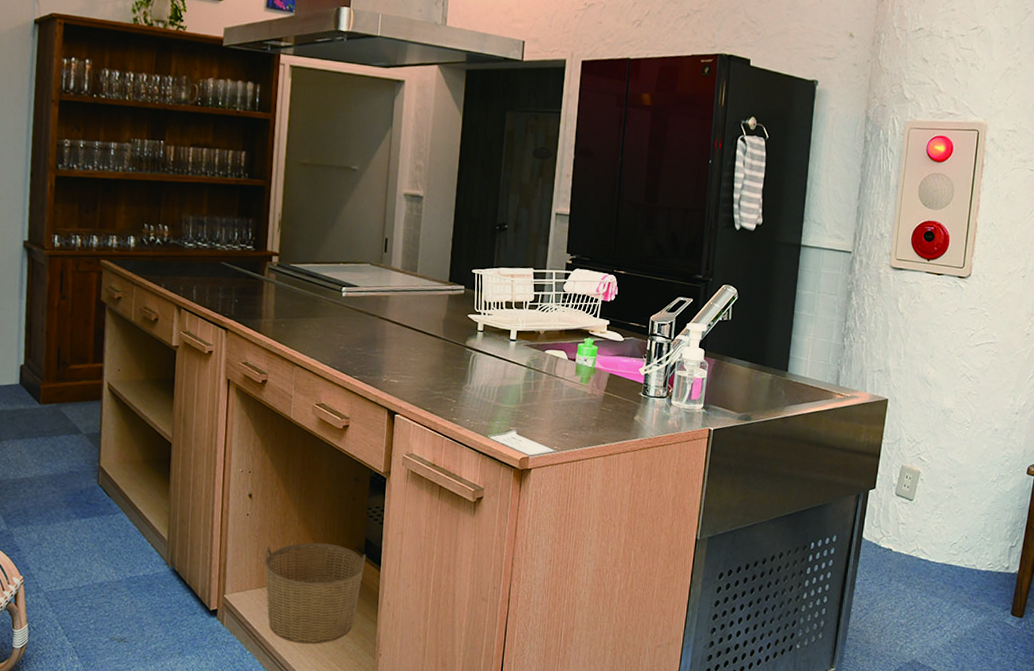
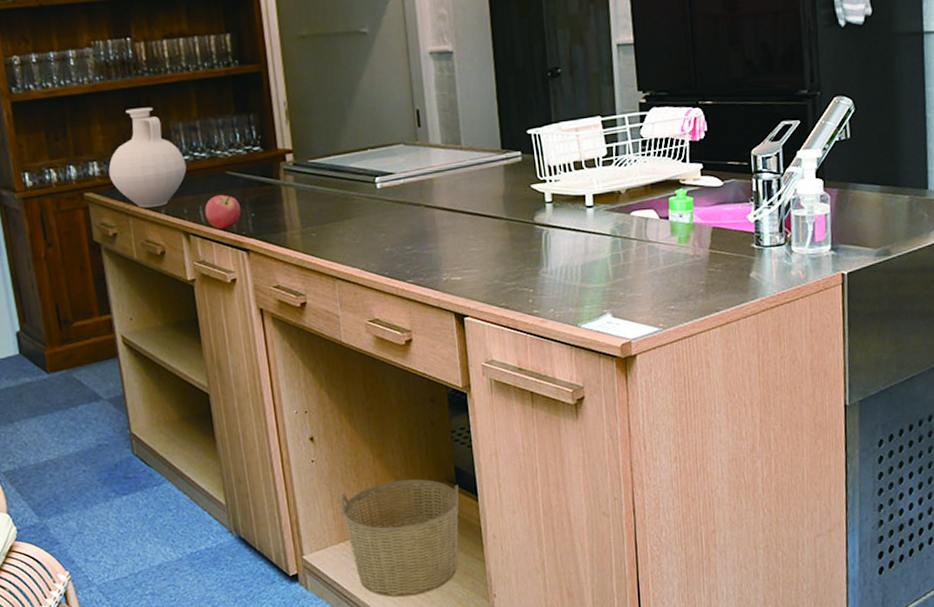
ceramic jug: none [124,198,190,281] -> present [108,107,187,208]
fruit: none [197,279,228,309] -> present [205,194,242,230]

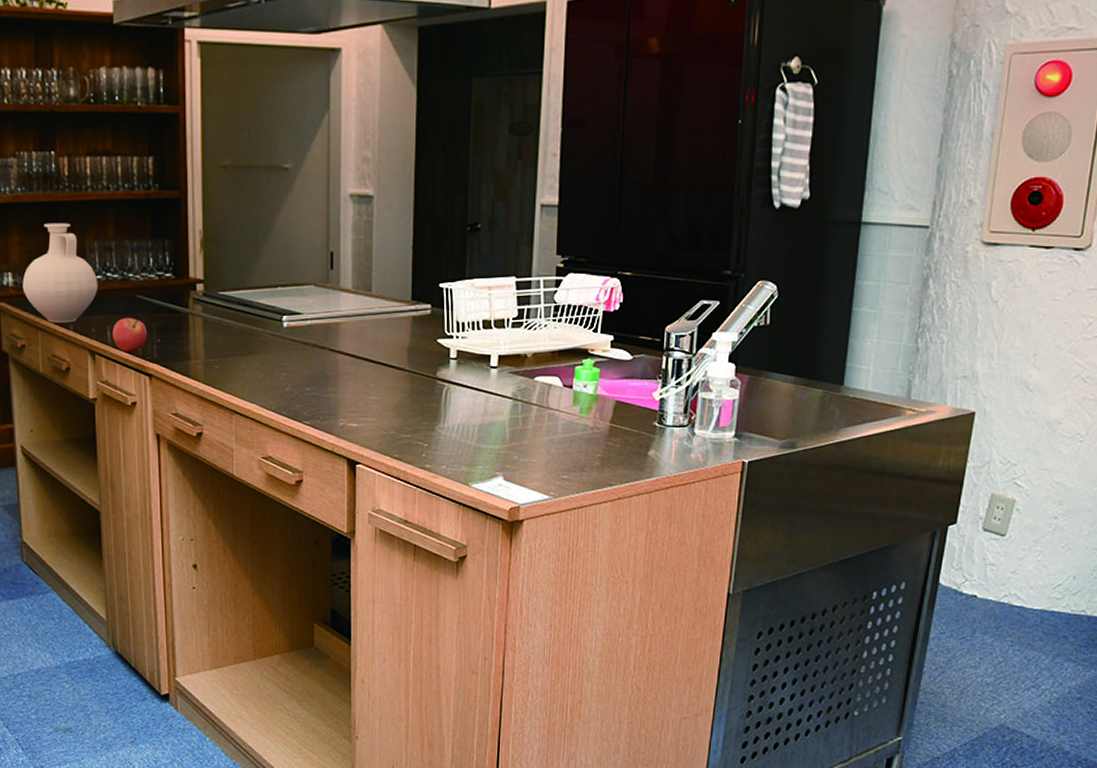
basket: present [340,479,459,598] -> none [217,615,333,729]

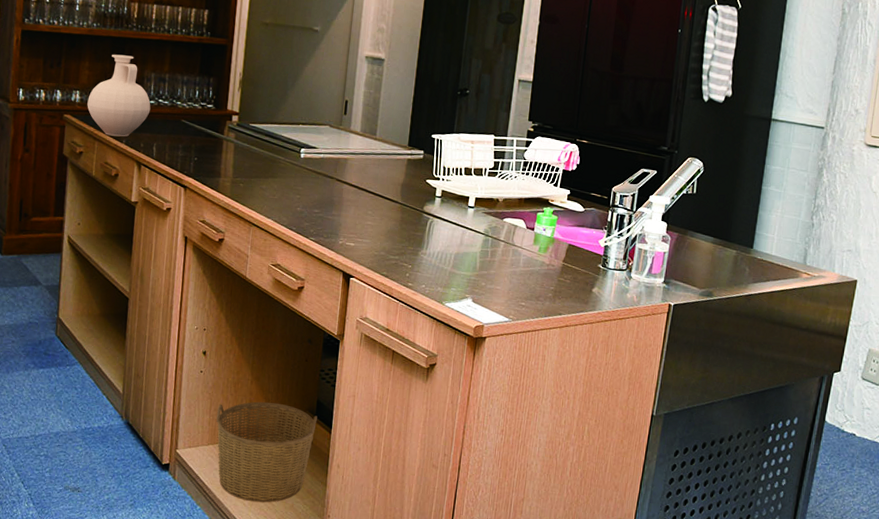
fruit: present [112,317,148,352] -> none [157,137,188,167]
basket: none [217,615,333,729] -> present [216,401,318,503]

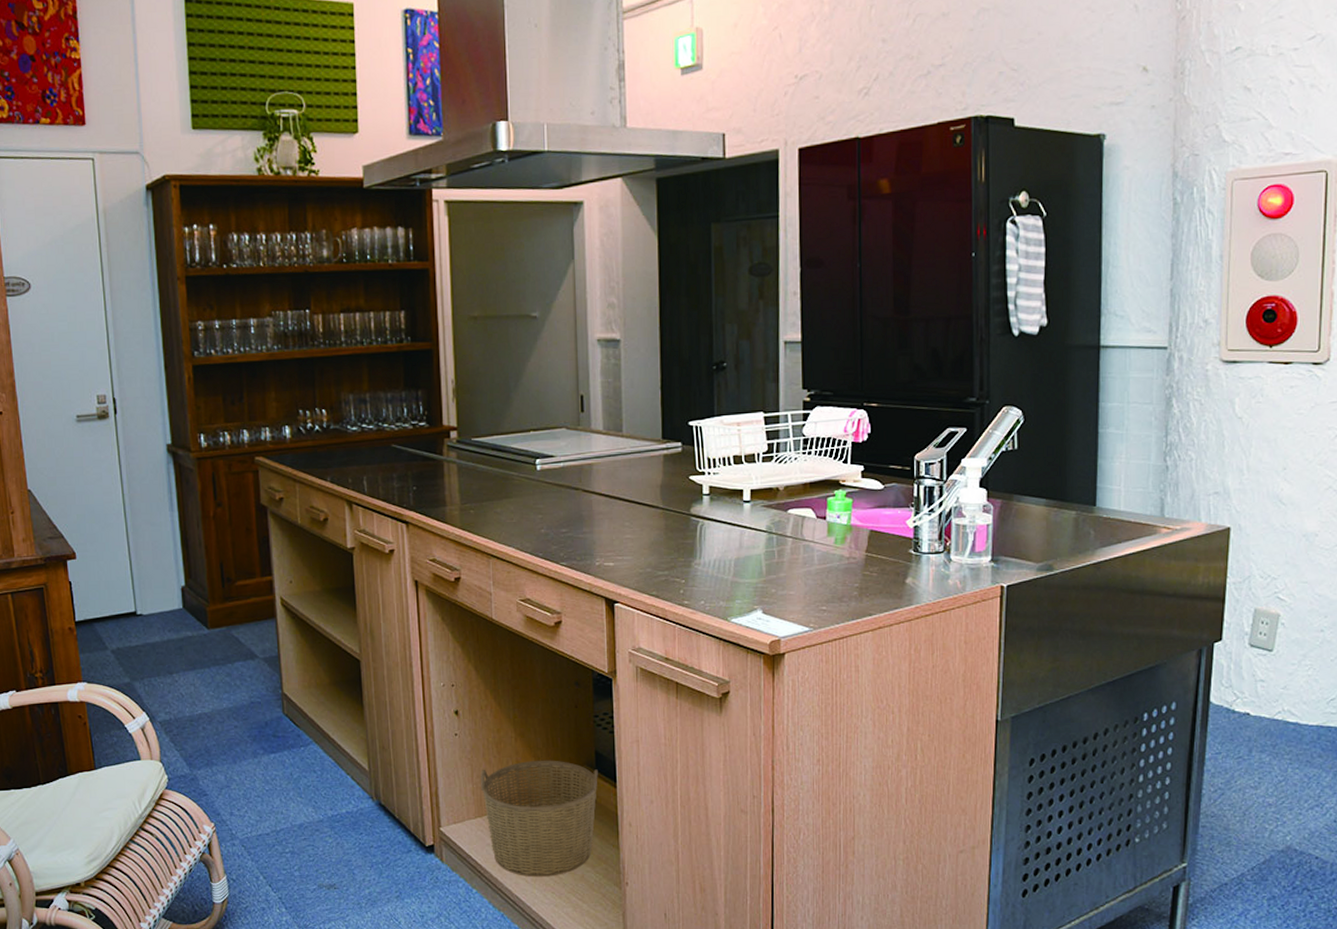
ceramic jug: present [87,54,151,137] -> none [280,377,354,475]

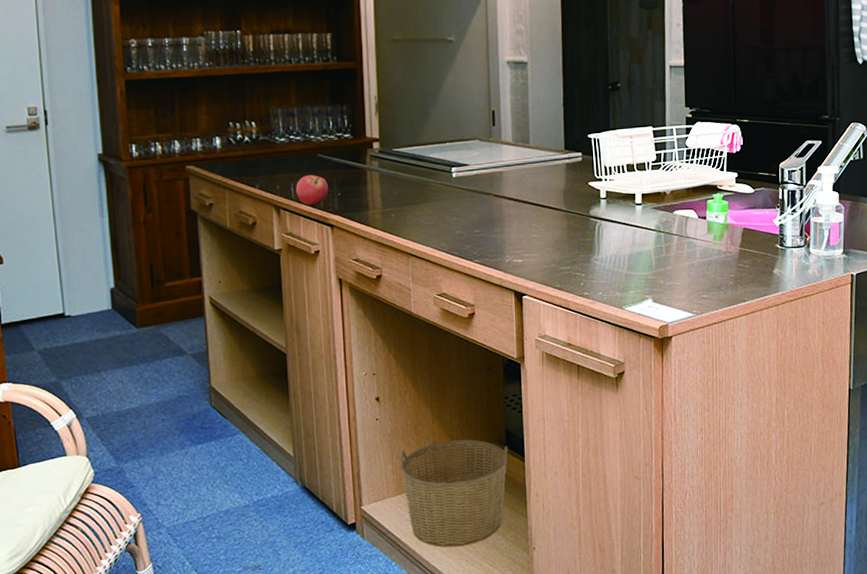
fruit: none [369,466,404,501] -> present [296,174,329,206]

